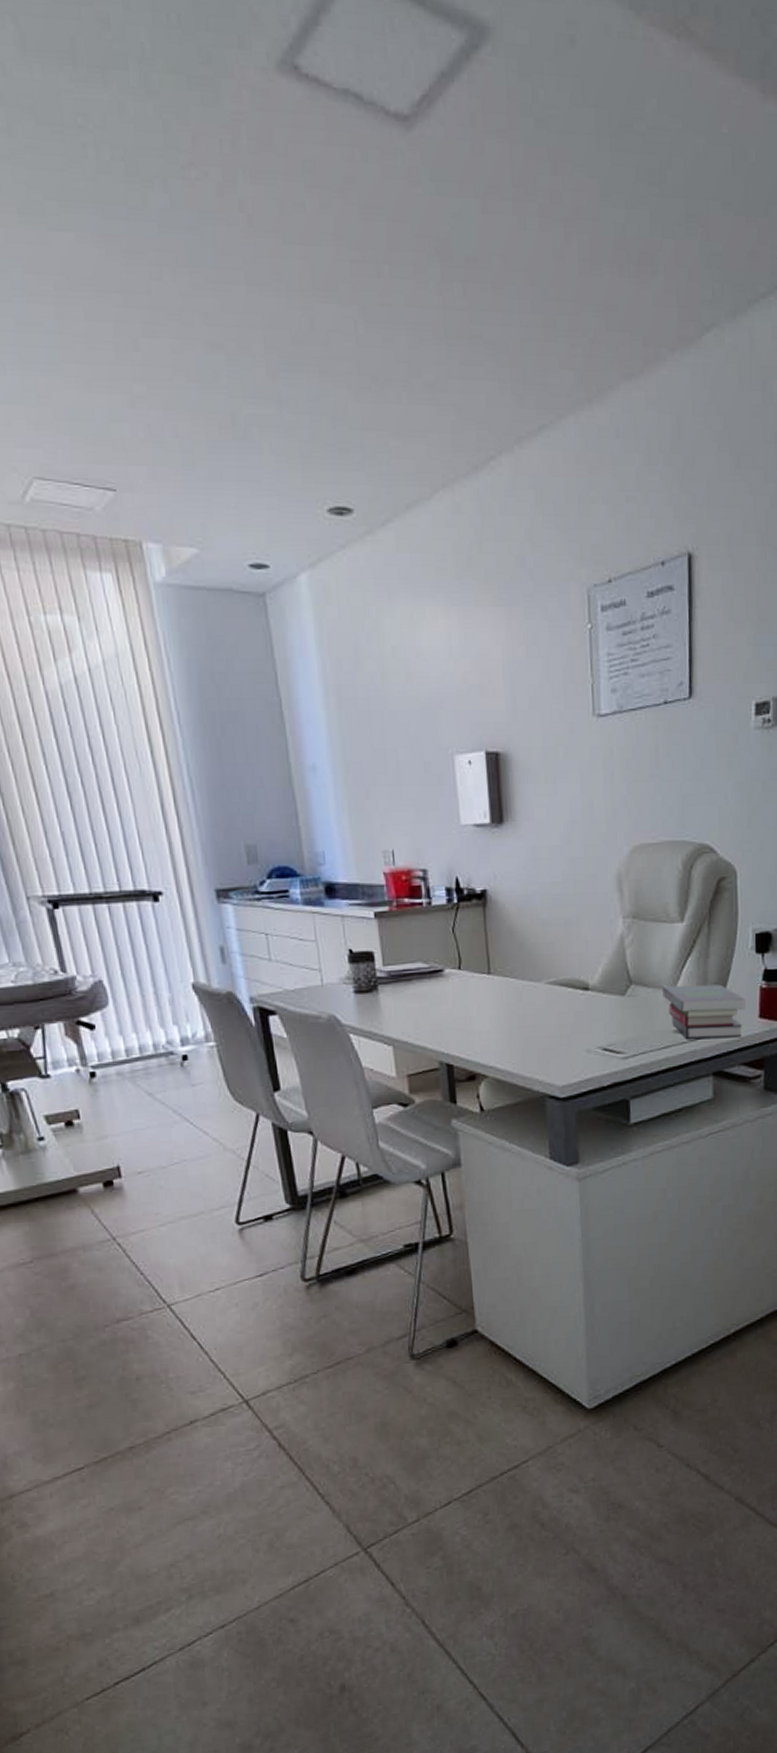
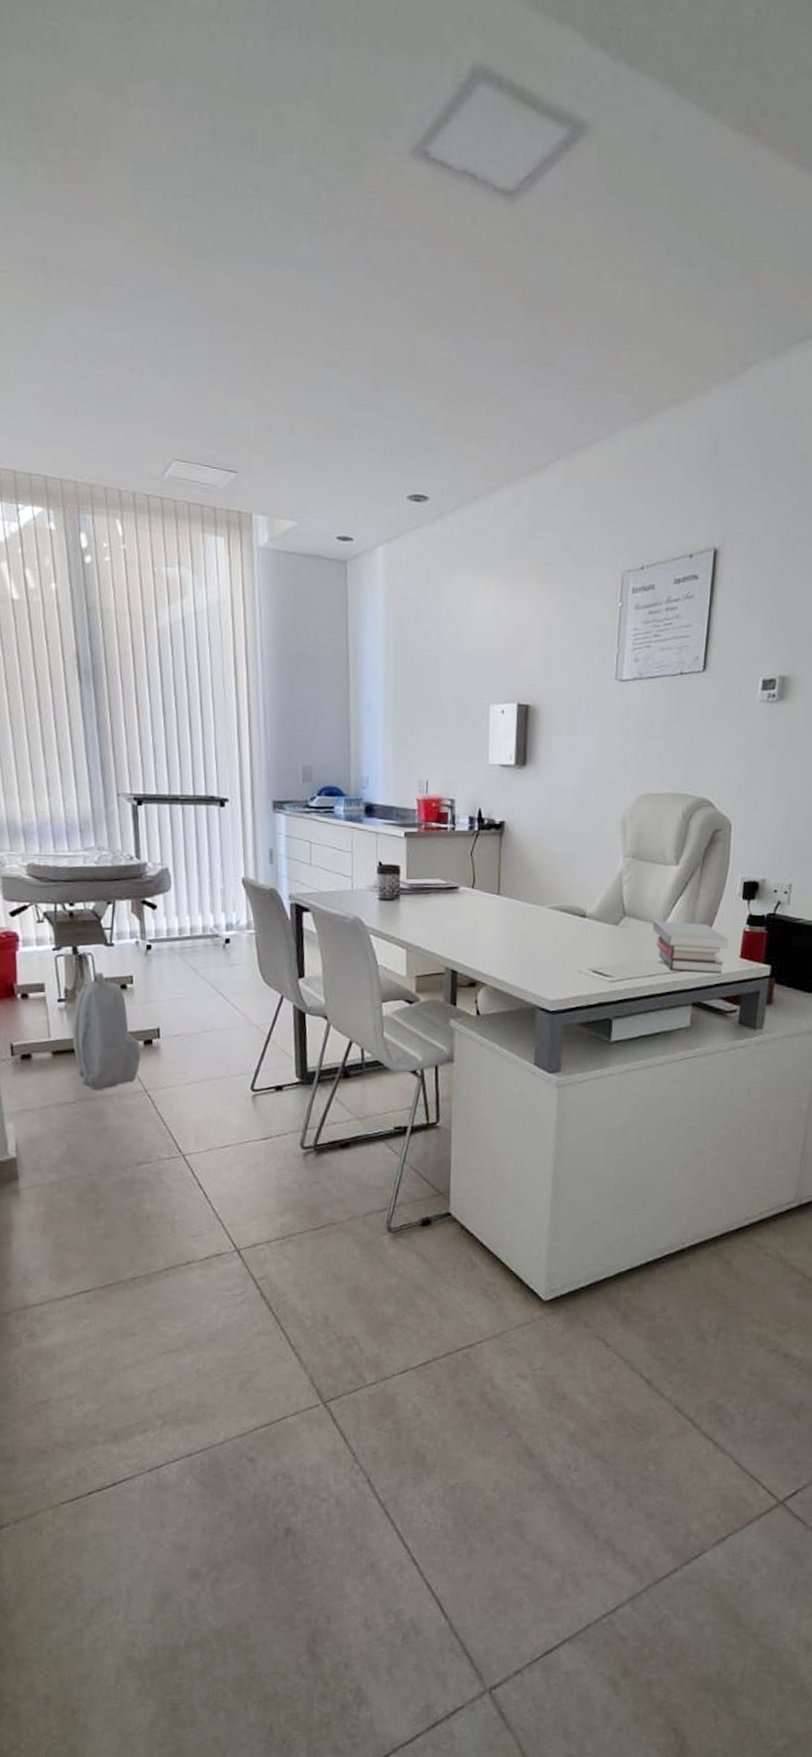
backpack: none [14,1110,103,1246] -> present [72,972,141,1091]

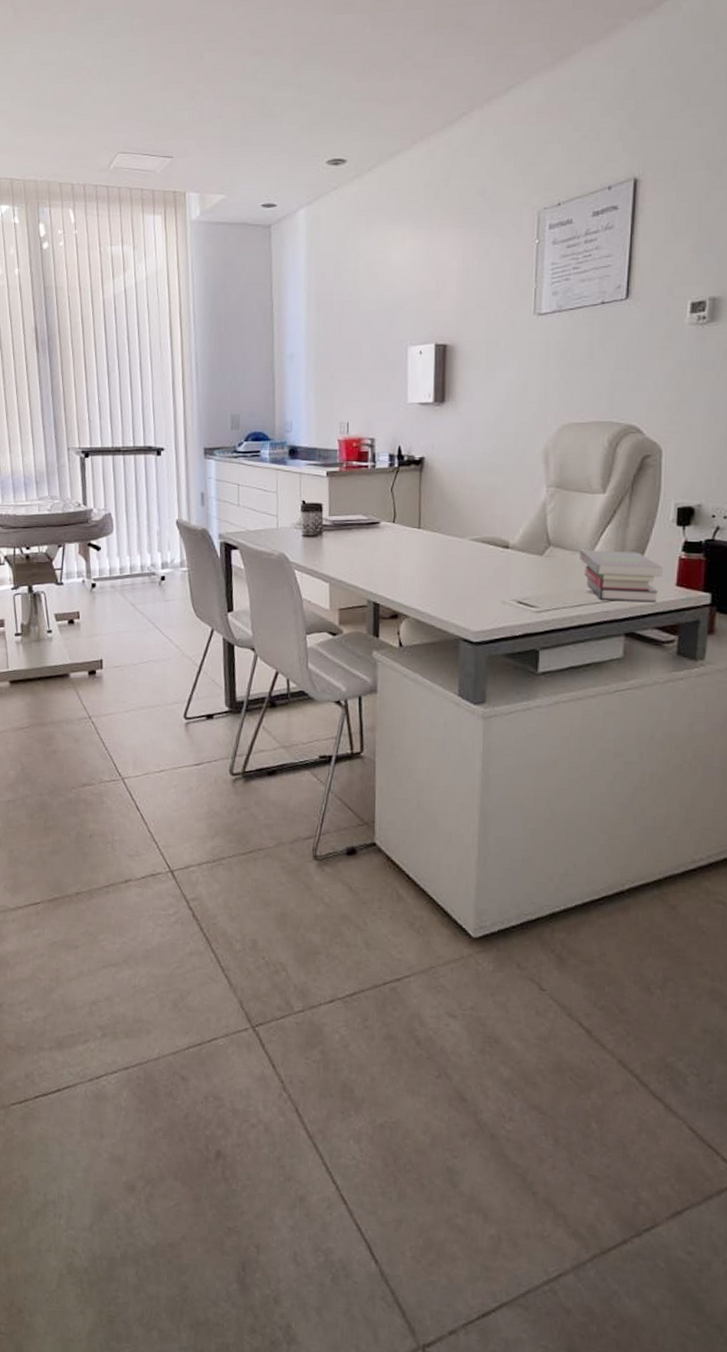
backpack: present [72,972,141,1091] -> none [27,609,86,717]

